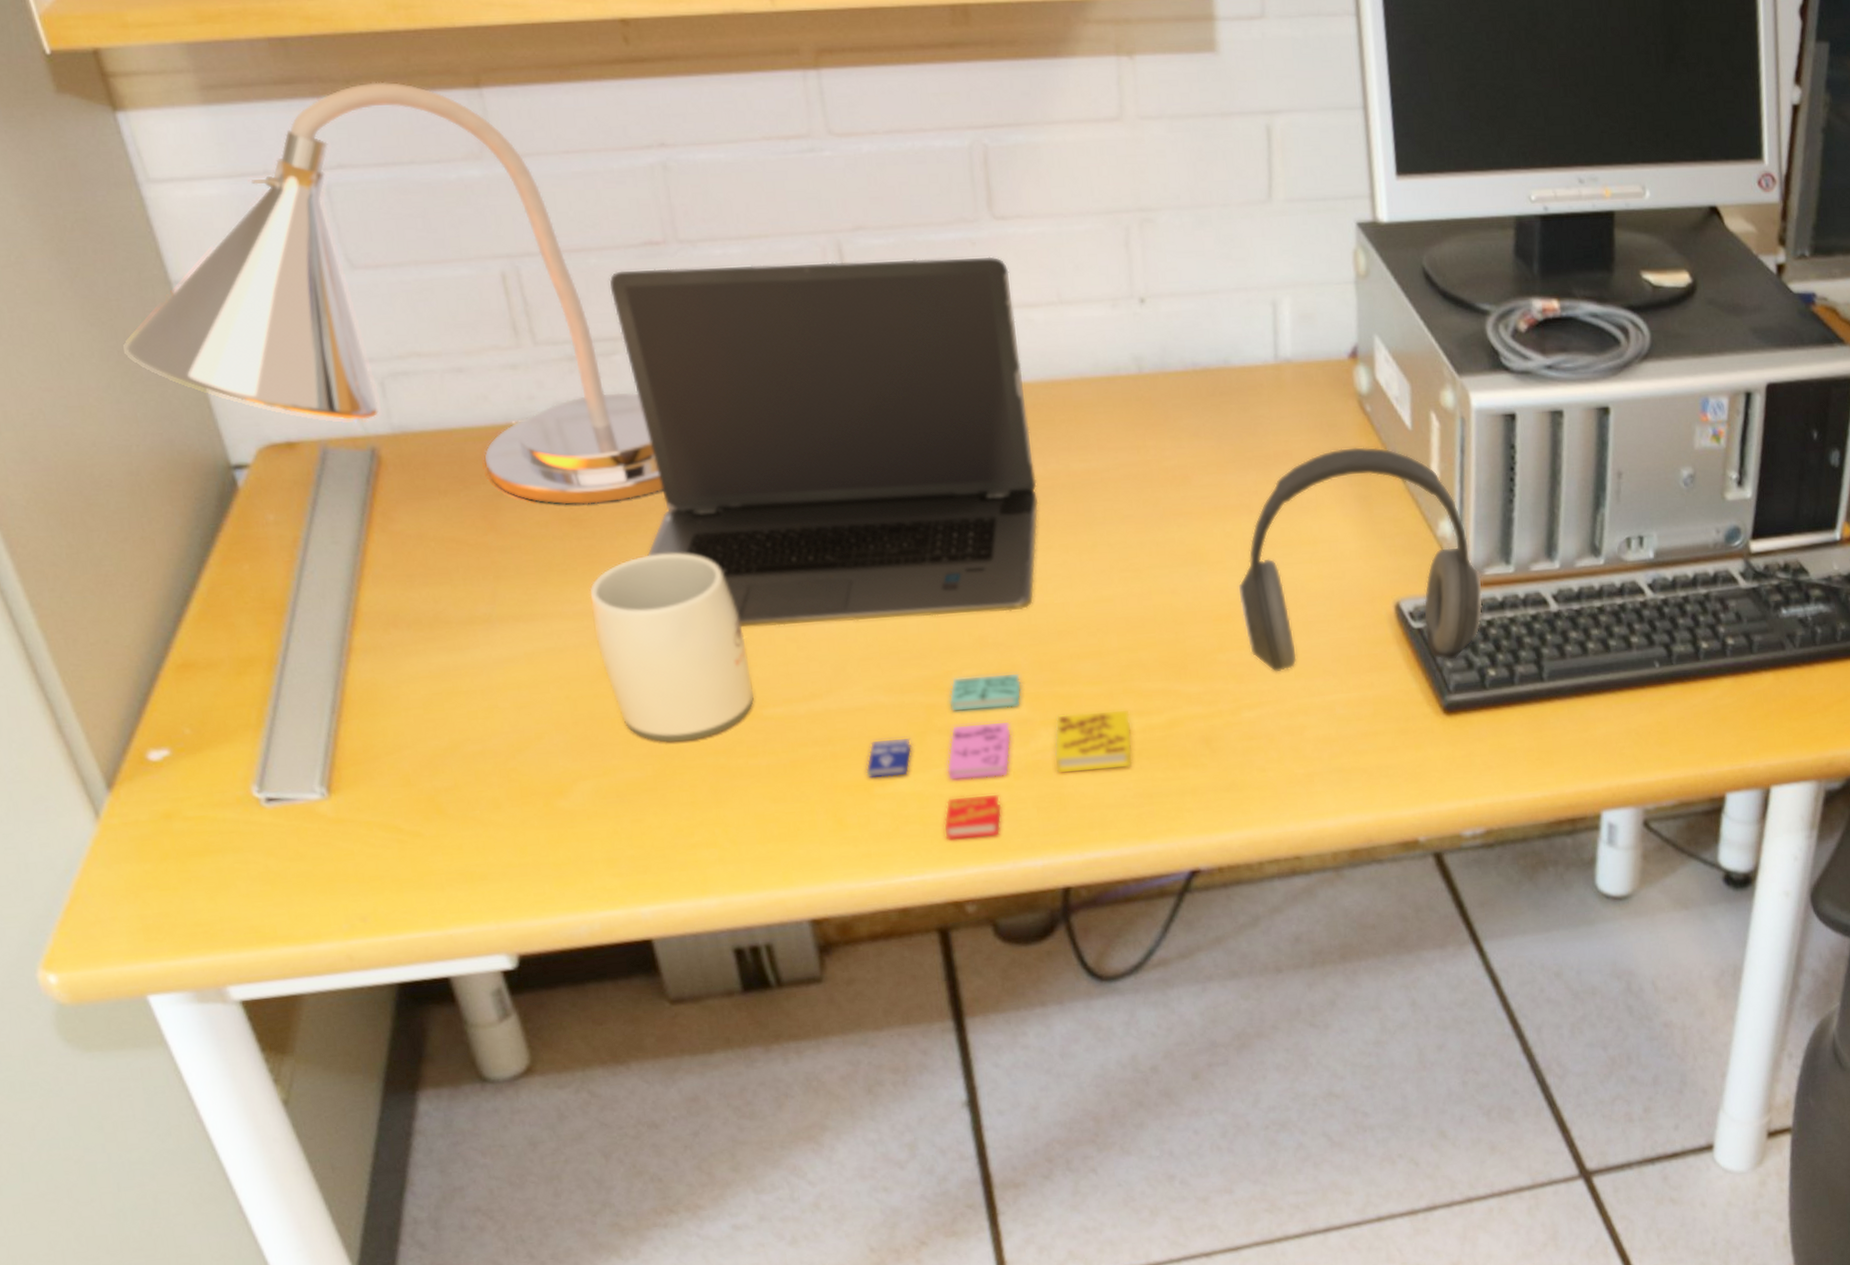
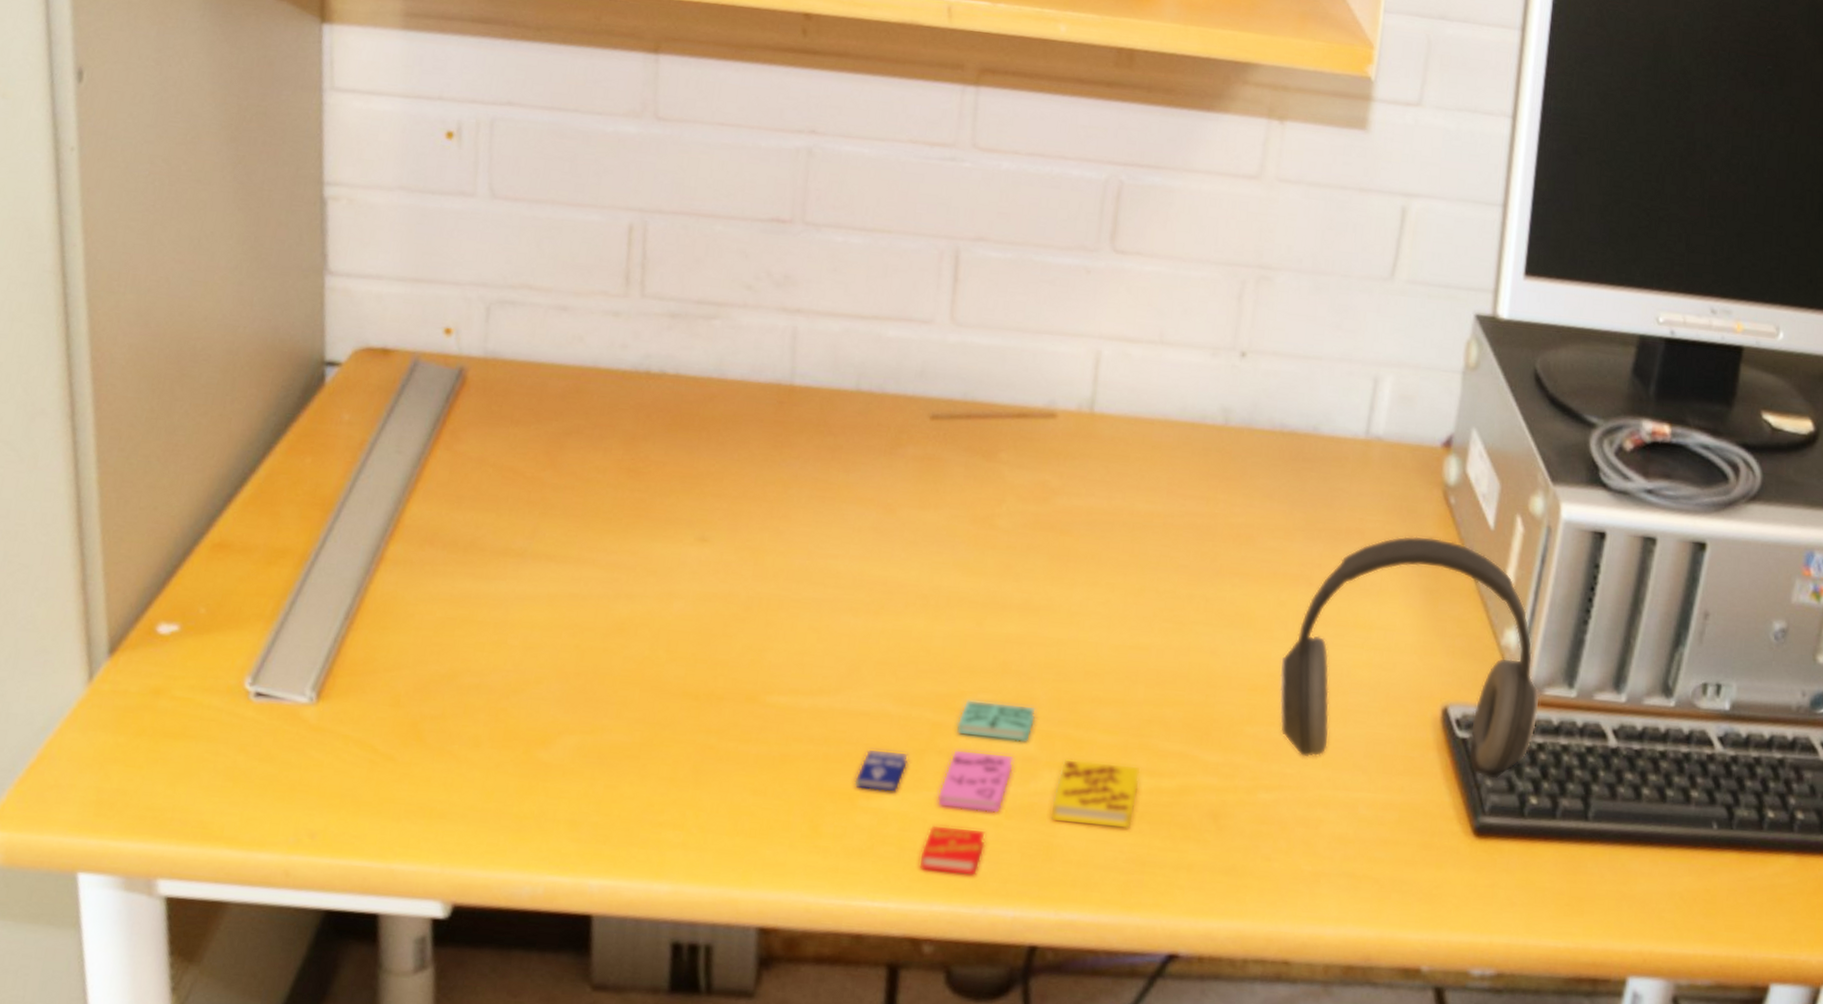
table lamp: present [126,81,663,505] -> none [263,33,729,460]
mug: present [589,553,755,742] -> none [620,519,770,715]
laptop computer: present [609,256,1039,628] -> none [694,241,1118,642]

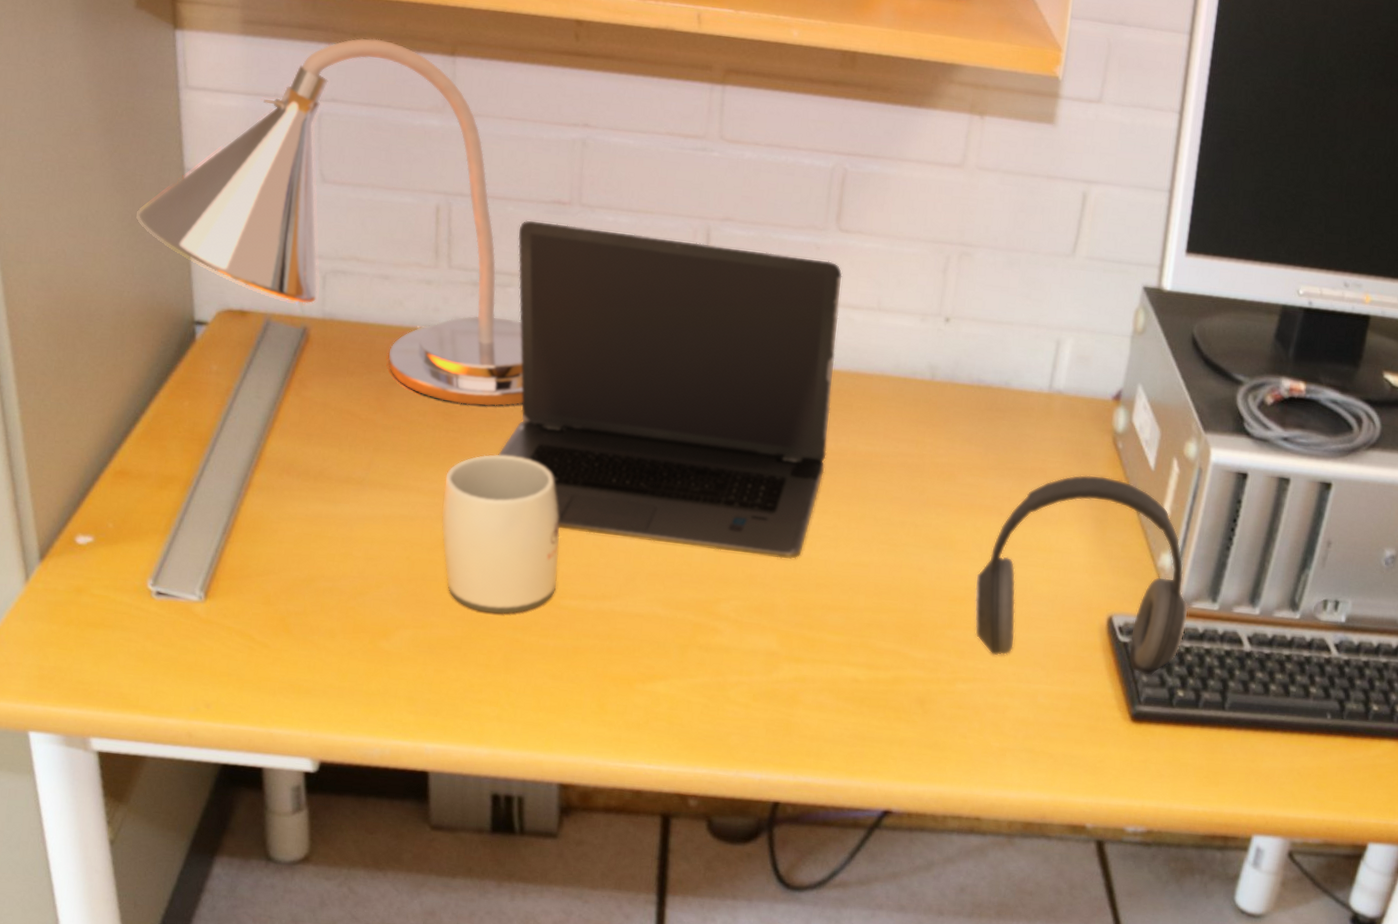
table lamp: none [263,33,729,460] -> present [139,38,524,406]
mug: none [620,519,770,715] -> present [441,454,561,614]
laptop computer: none [694,241,1118,642] -> present [498,220,843,559]
books: present [854,699,1141,877] -> none [632,604,862,747]

